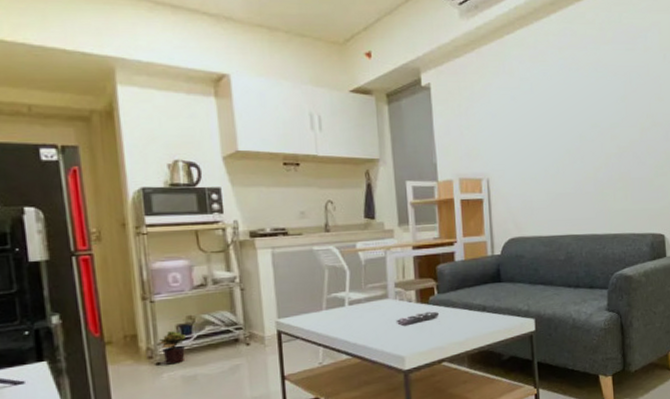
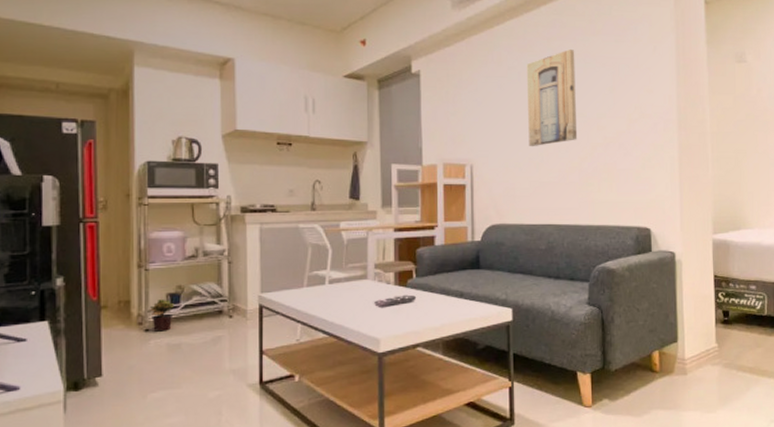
wall art: none [538,59,592,158] -> present [526,49,578,146]

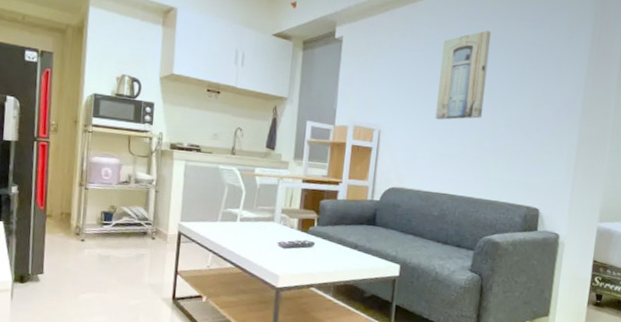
potted plant: present [147,299,175,332] -> none [84,216,108,244]

